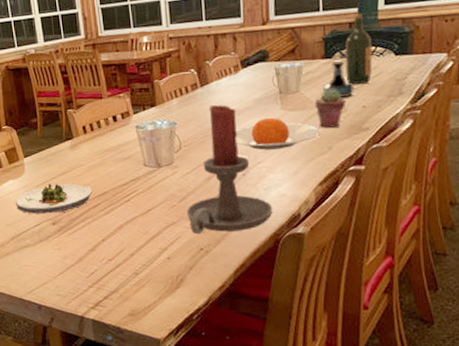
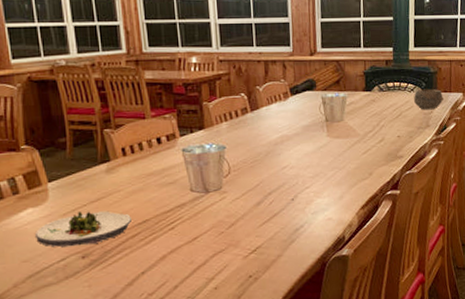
candle holder: present [186,104,273,235] -> none [234,129,320,262]
plate: present [235,117,321,150] -> none [284,144,362,176]
potted succulent: present [314,89,346,128] -> none [357,119,384,155]
tequila bottle: present [323,60,355,98] -> none [364,93,391,127]
wine bottle: present [345,14,373,84] -> none [382,54,405,116]
bowl: none [382,50,423,76] -> present [413,88,445,110]

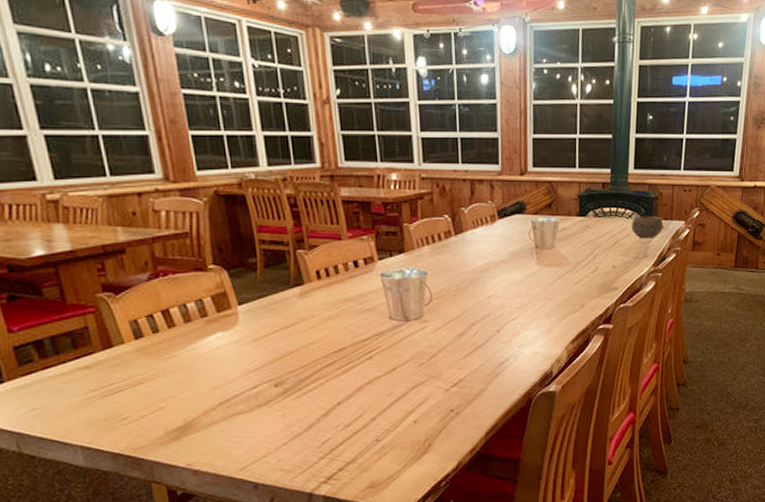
salad plate: present [35,211,131,247] -> none [226,337,327,374]

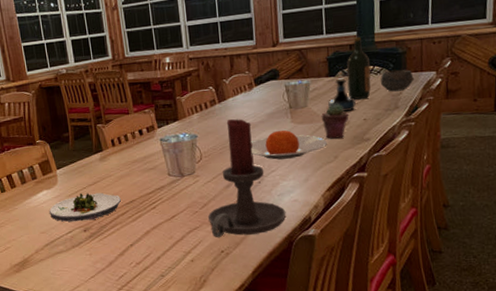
salad plate: none [226,337,327,374] -> present [49,192,121,222]
candle holder: none [436,255,526,395] -> present [207,119,286,238]
plate: none [490,272,574,306] -> present [251,130,327,160]
potted succulent: none [569,247,598,286] -> present [321,104,349,139]
tequila bottle: none [577,219,606,256] -> present [328,78,357,112]
wine bottle: none [598,176,622,244] -> present [346,37,371,100]

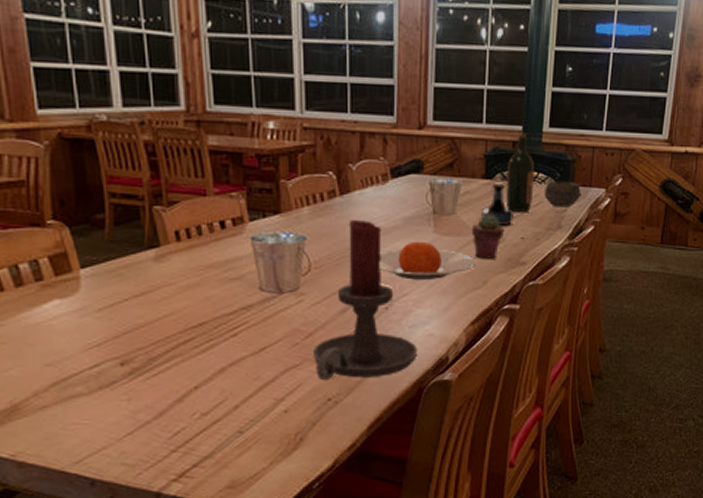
salad plate: present [49,192,121,222] -> none [63,307,184,350]

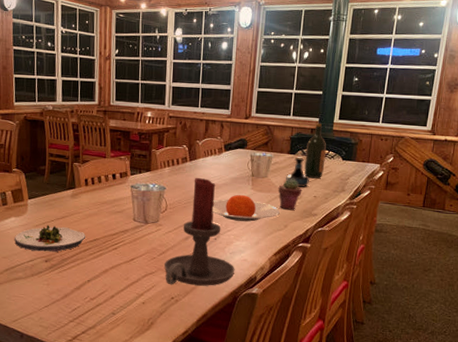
salad plate: none [63,307,184,350] -> present [15,225,85,252]
bowl: present [544,180,583,208] -> none [332,157,362,177]

